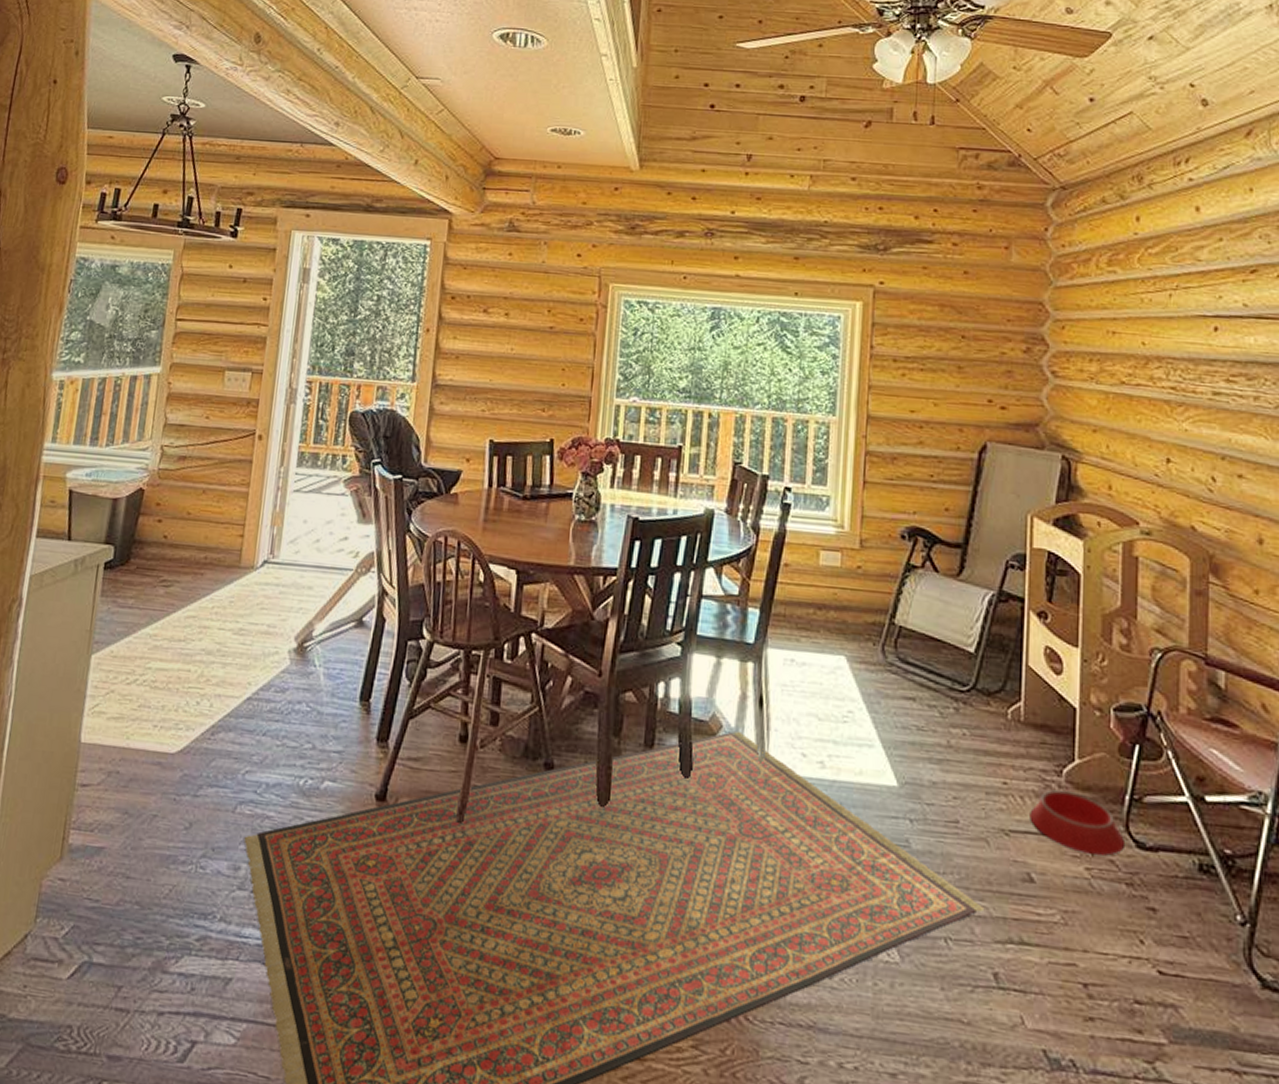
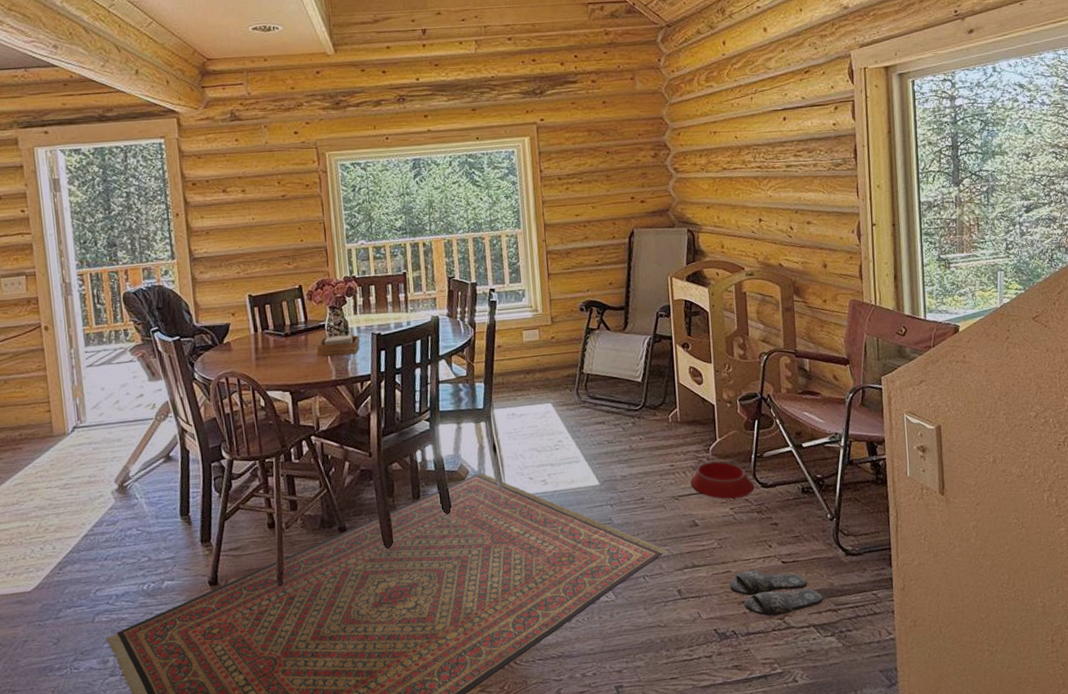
napkin holder: none [557,509,612,539] -> present [316,335,360,357]
slippers: none [1074,970,1220,1057] -> present [730,570,824,616]

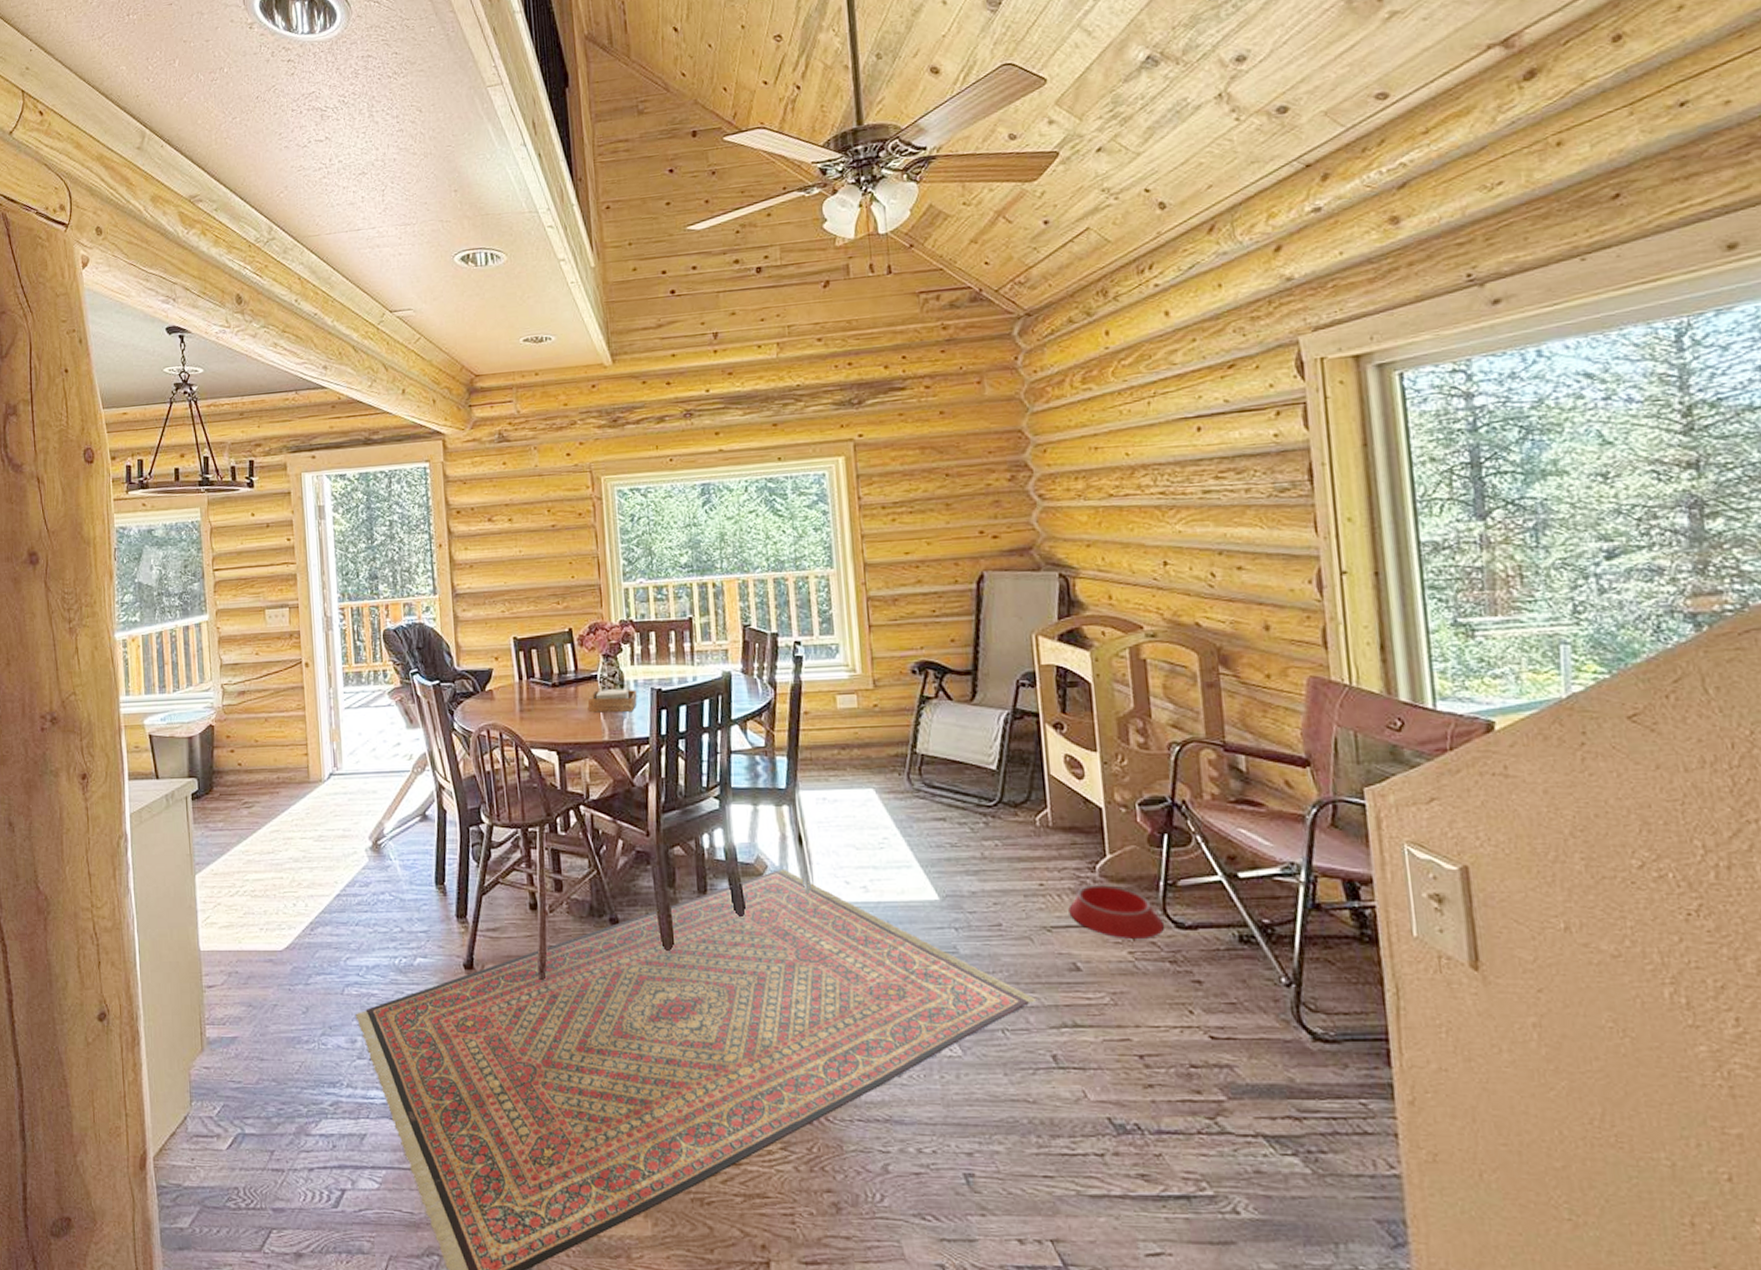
slippers: present [730,570,824,616] -> none [1130,1042,1279,1113]

